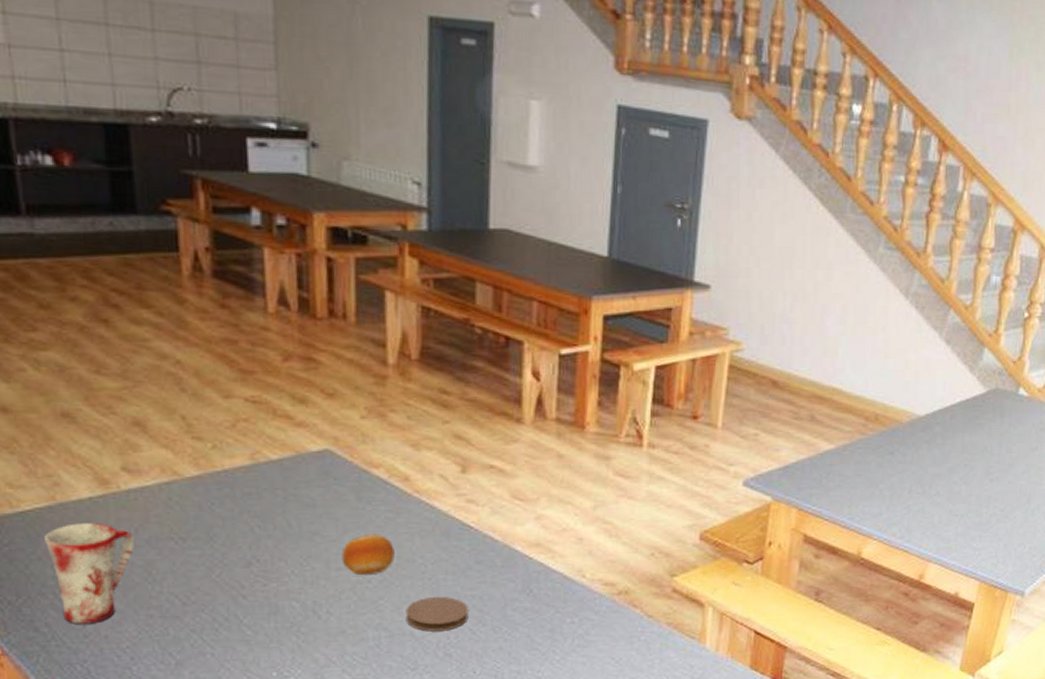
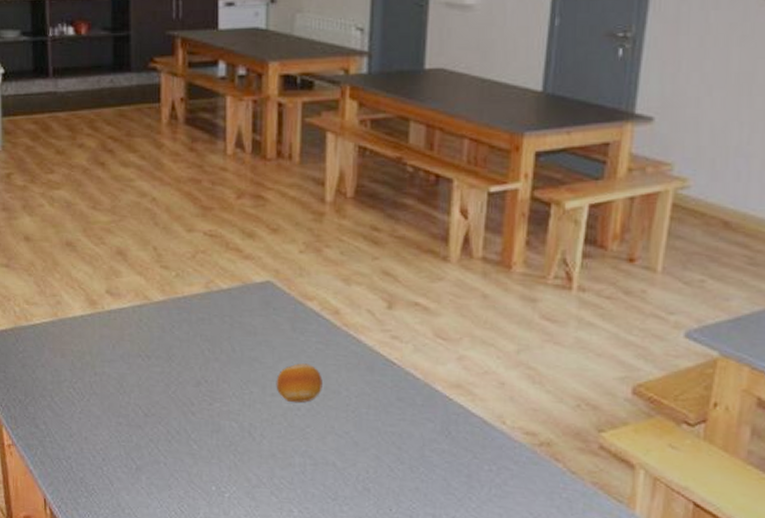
mug: present [44,523,136,624] -> none [48,337,113,426]
coaster: present [405,596,469,632] -> none [329,429,388,465]

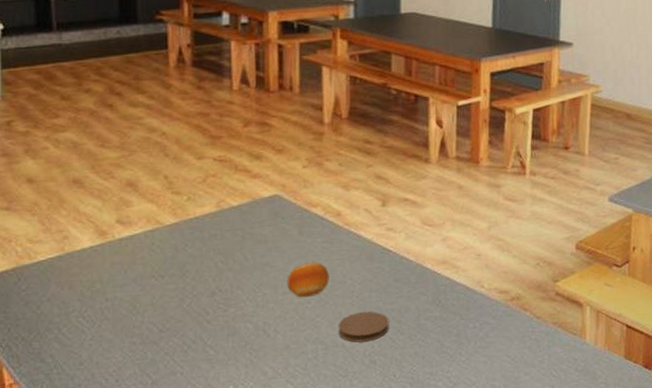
coaster: none [329,429,388,465] -> present [338,311,389,343]

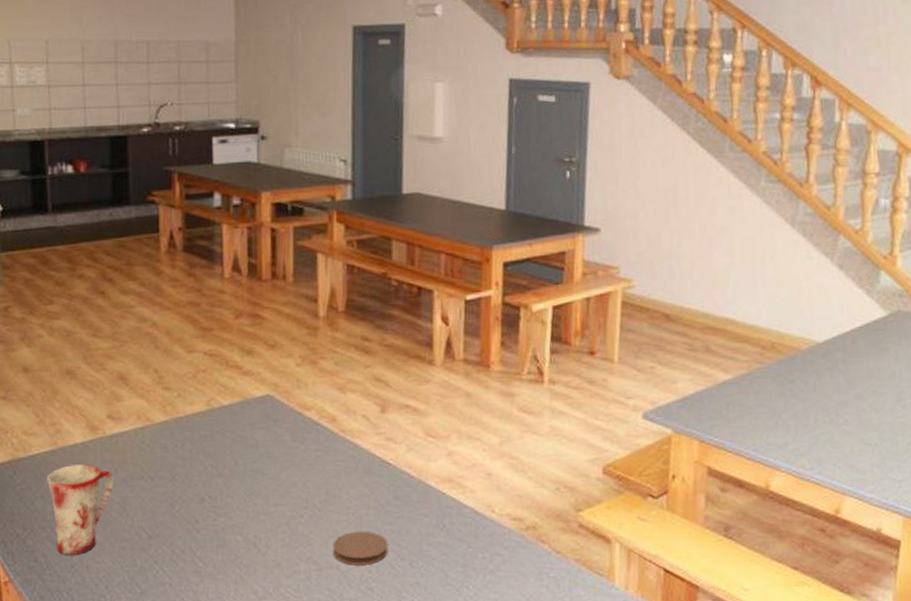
mug: none [54,267,125,354] -> present [47,464,115,555]
fruit: present [287,261,329,298] -> none [278,471,323,511]

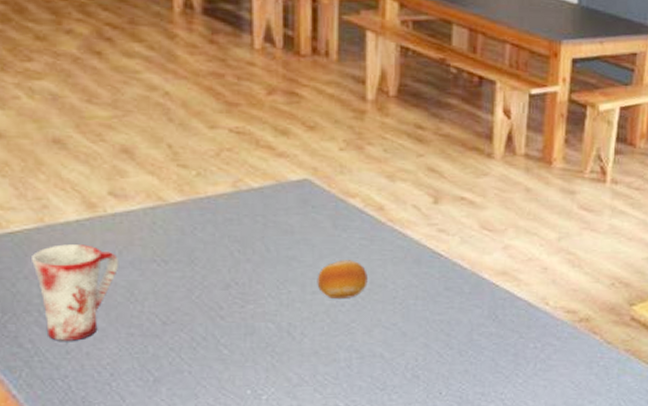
fruit: none [278,471,323,511] -> present [317,260,368,300]
coaster: present [332,531,388,566] -> none [376,320,437,354]

